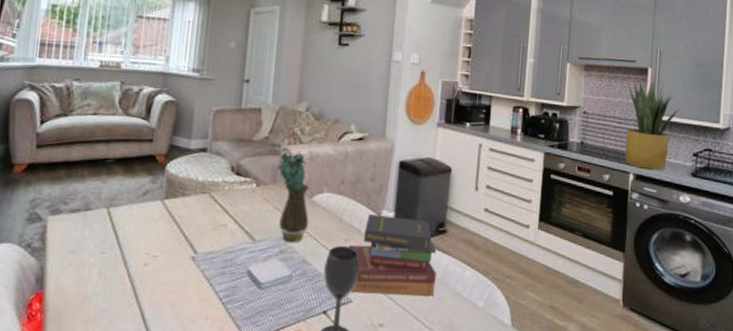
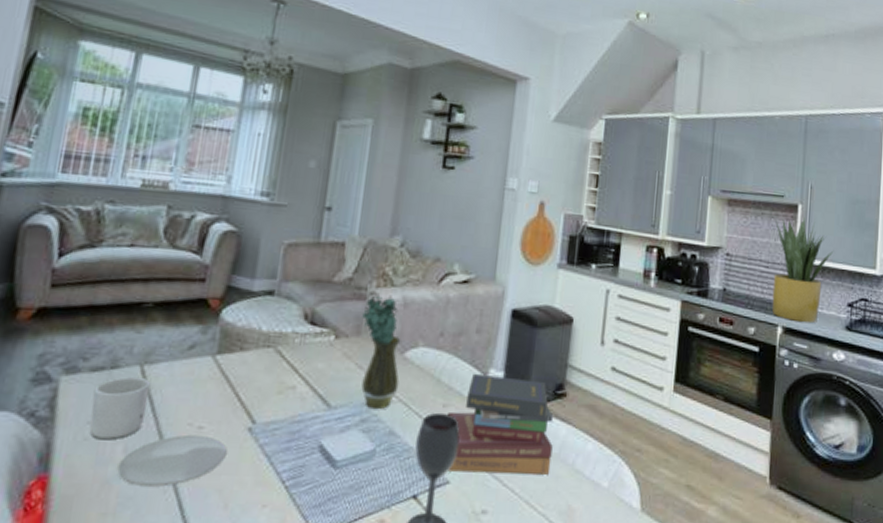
mug: none [72,216,116,266] -> present [89,376,151,440]
plate: none [94,261,176,302] -> present [117,434,227,487]

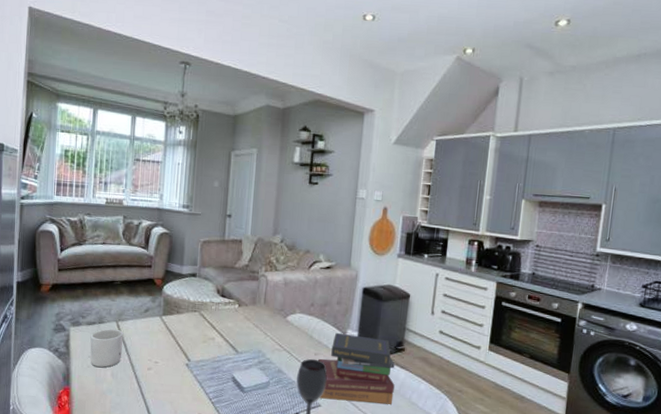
plate: present [117,434,227,487] -> none [109,366,174,398]
vase: present [361,292,401,409] -> none [256,274,284,355]
planter: present [771,217,834,324] -> none [574,215,633,301]

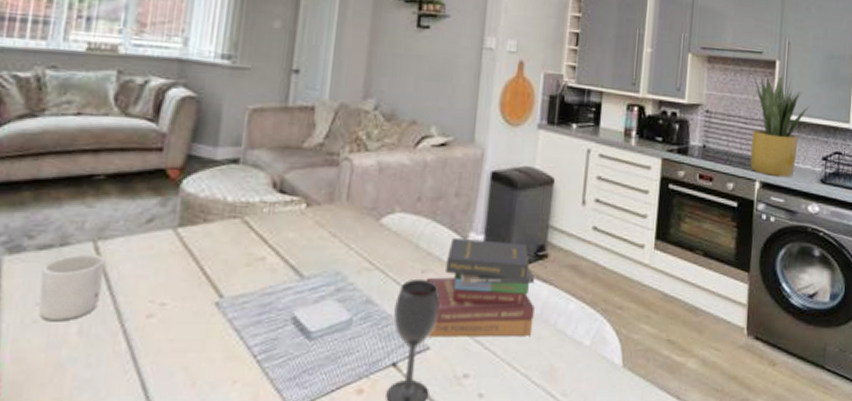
planter: none [574,215,633,301] -> present [750,73,810,178]

